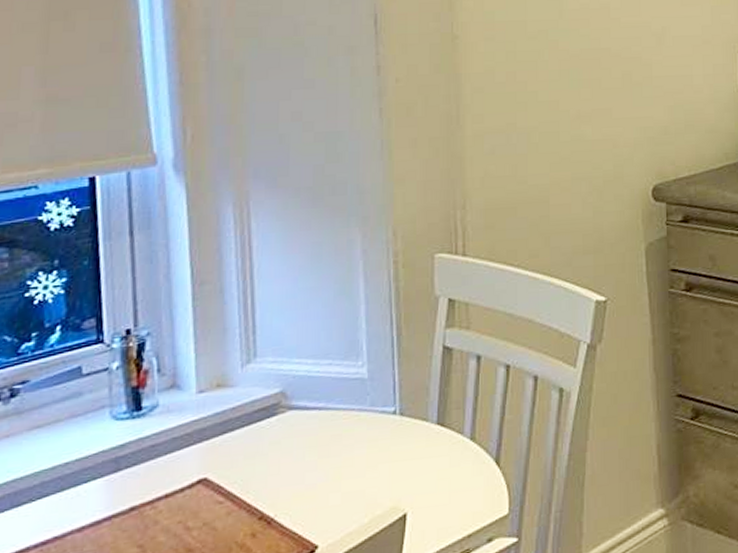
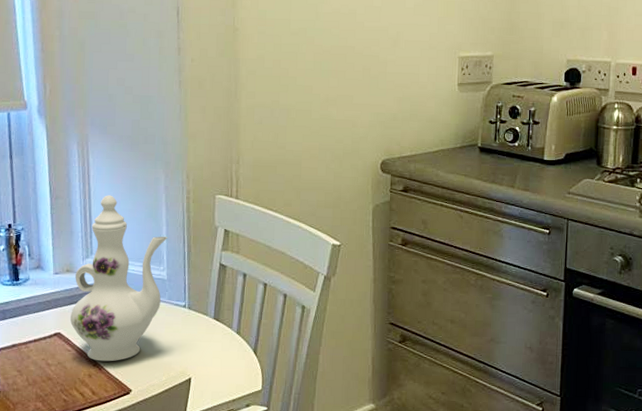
ewer: none [223,270,369,512] -> present [70,195,168,362]

